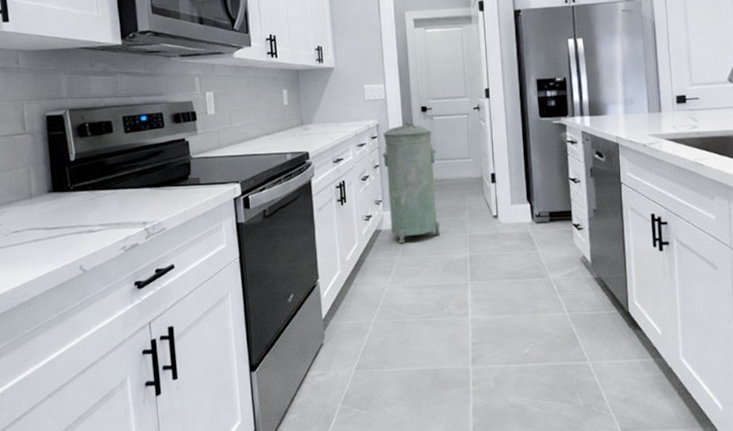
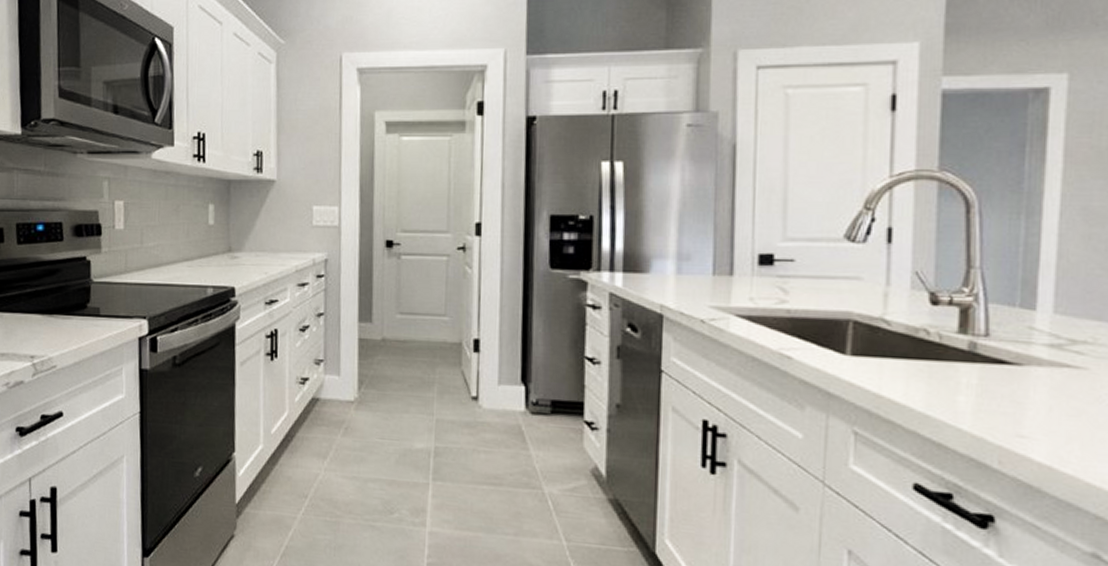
trash can: present [383,122,440,244] -> none [330,260,401,420]

